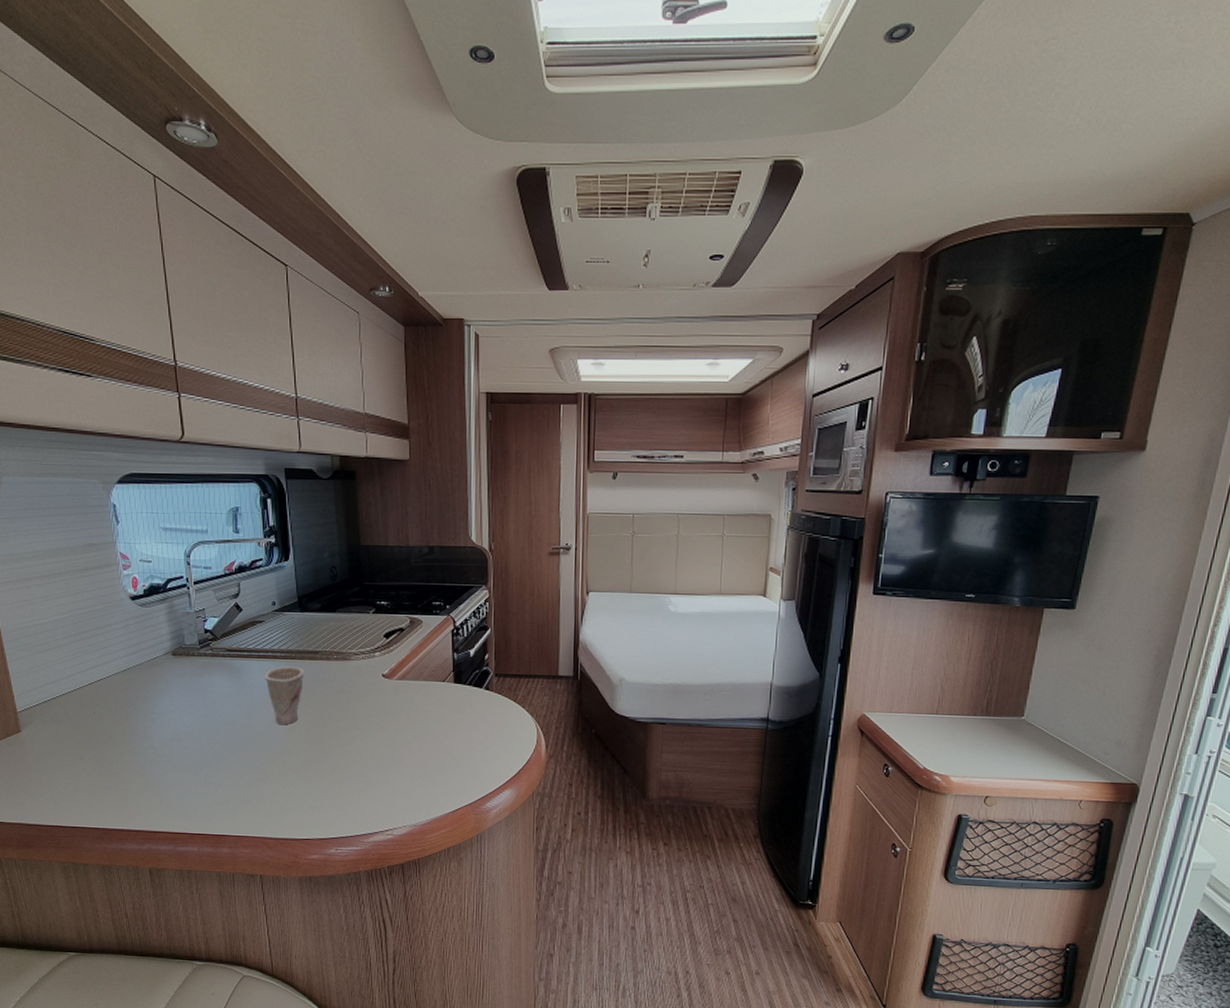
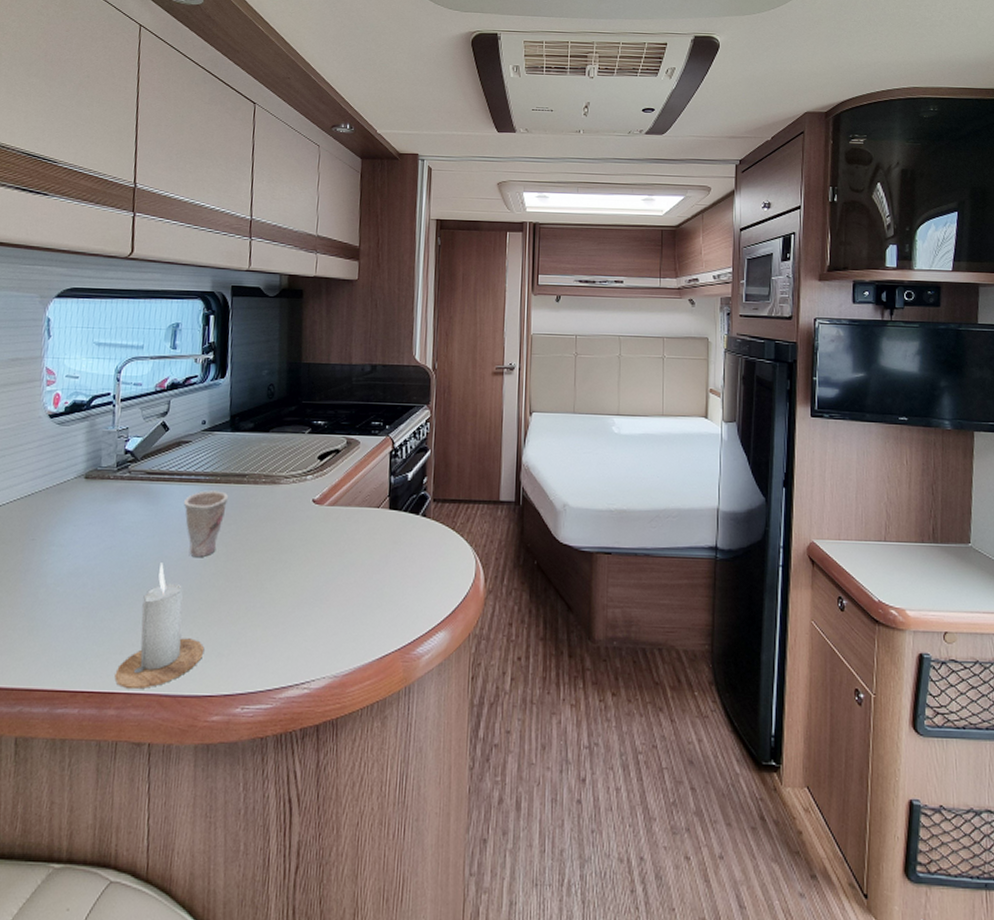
candle: none [224,729,298,833] -> present [114,563,205,690]

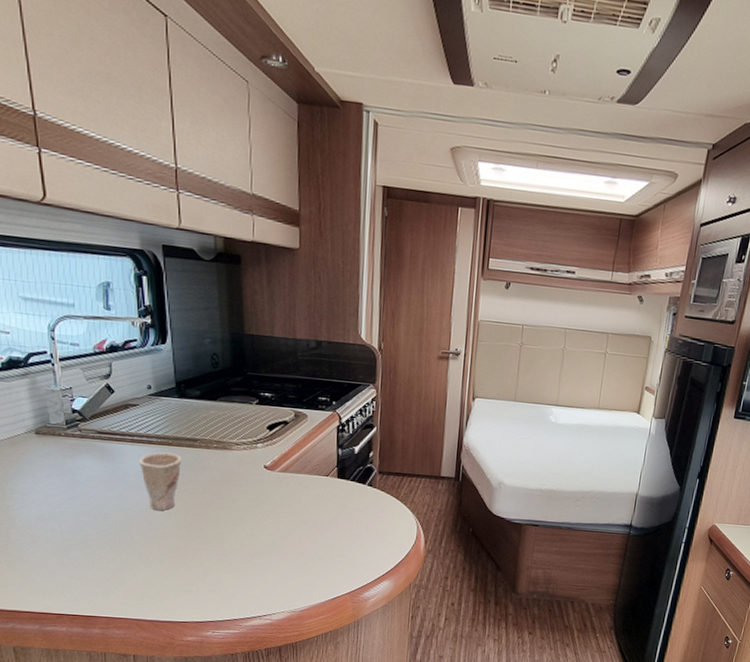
candle: present [114,563,205,690] -> none [95,513,174,615]

